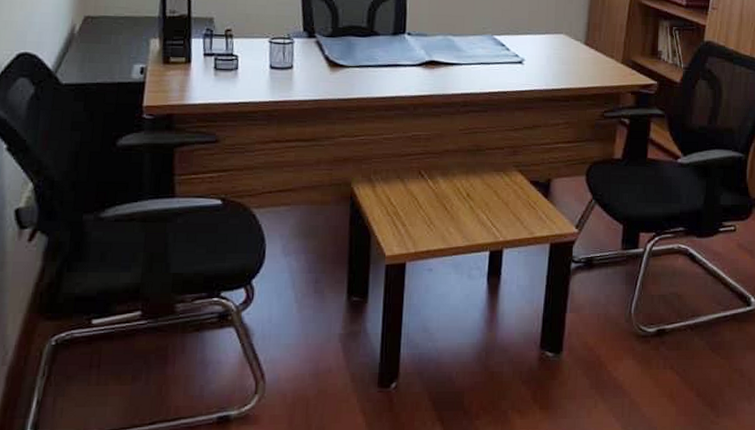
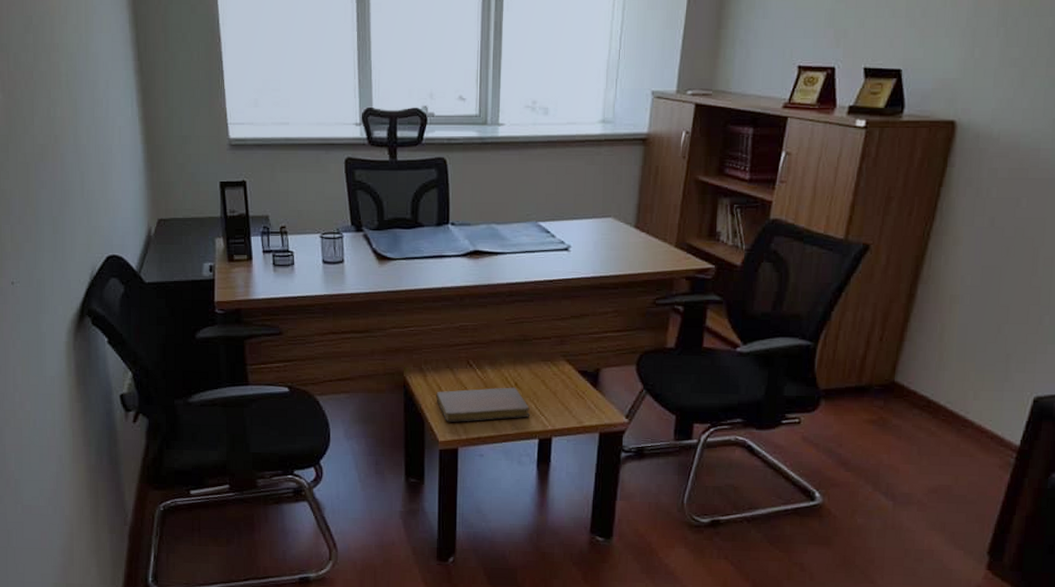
notebook: none [384,198,481,235] -> present [436,387,530,422]

